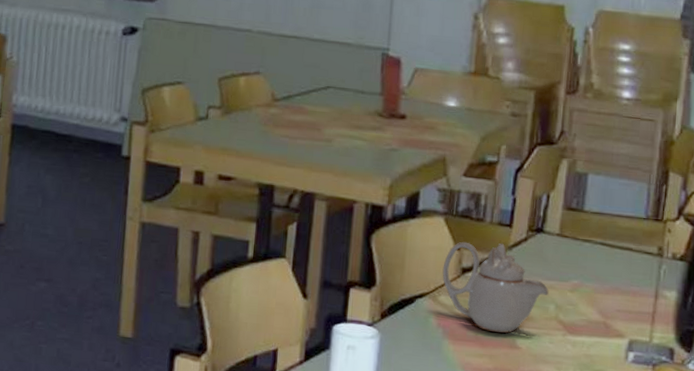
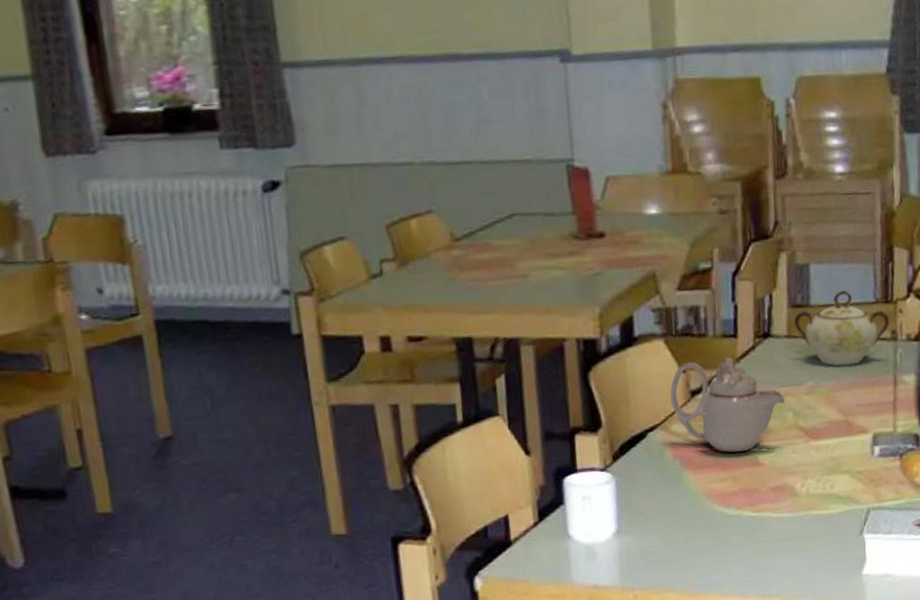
sugar bowl: none [567,202,658,272] -> present [794,290,890,366]

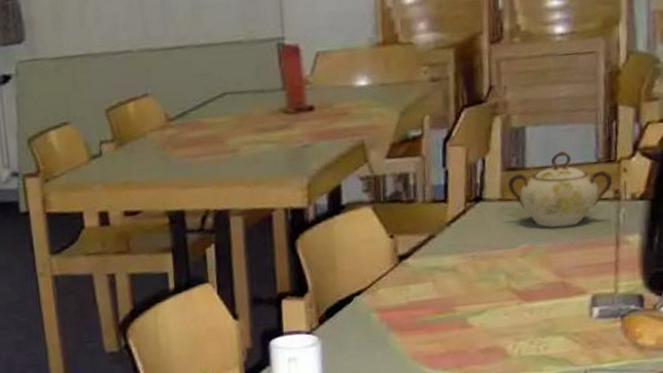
teapot: present [670,356,785,453] -> none [377,220,497,315]

